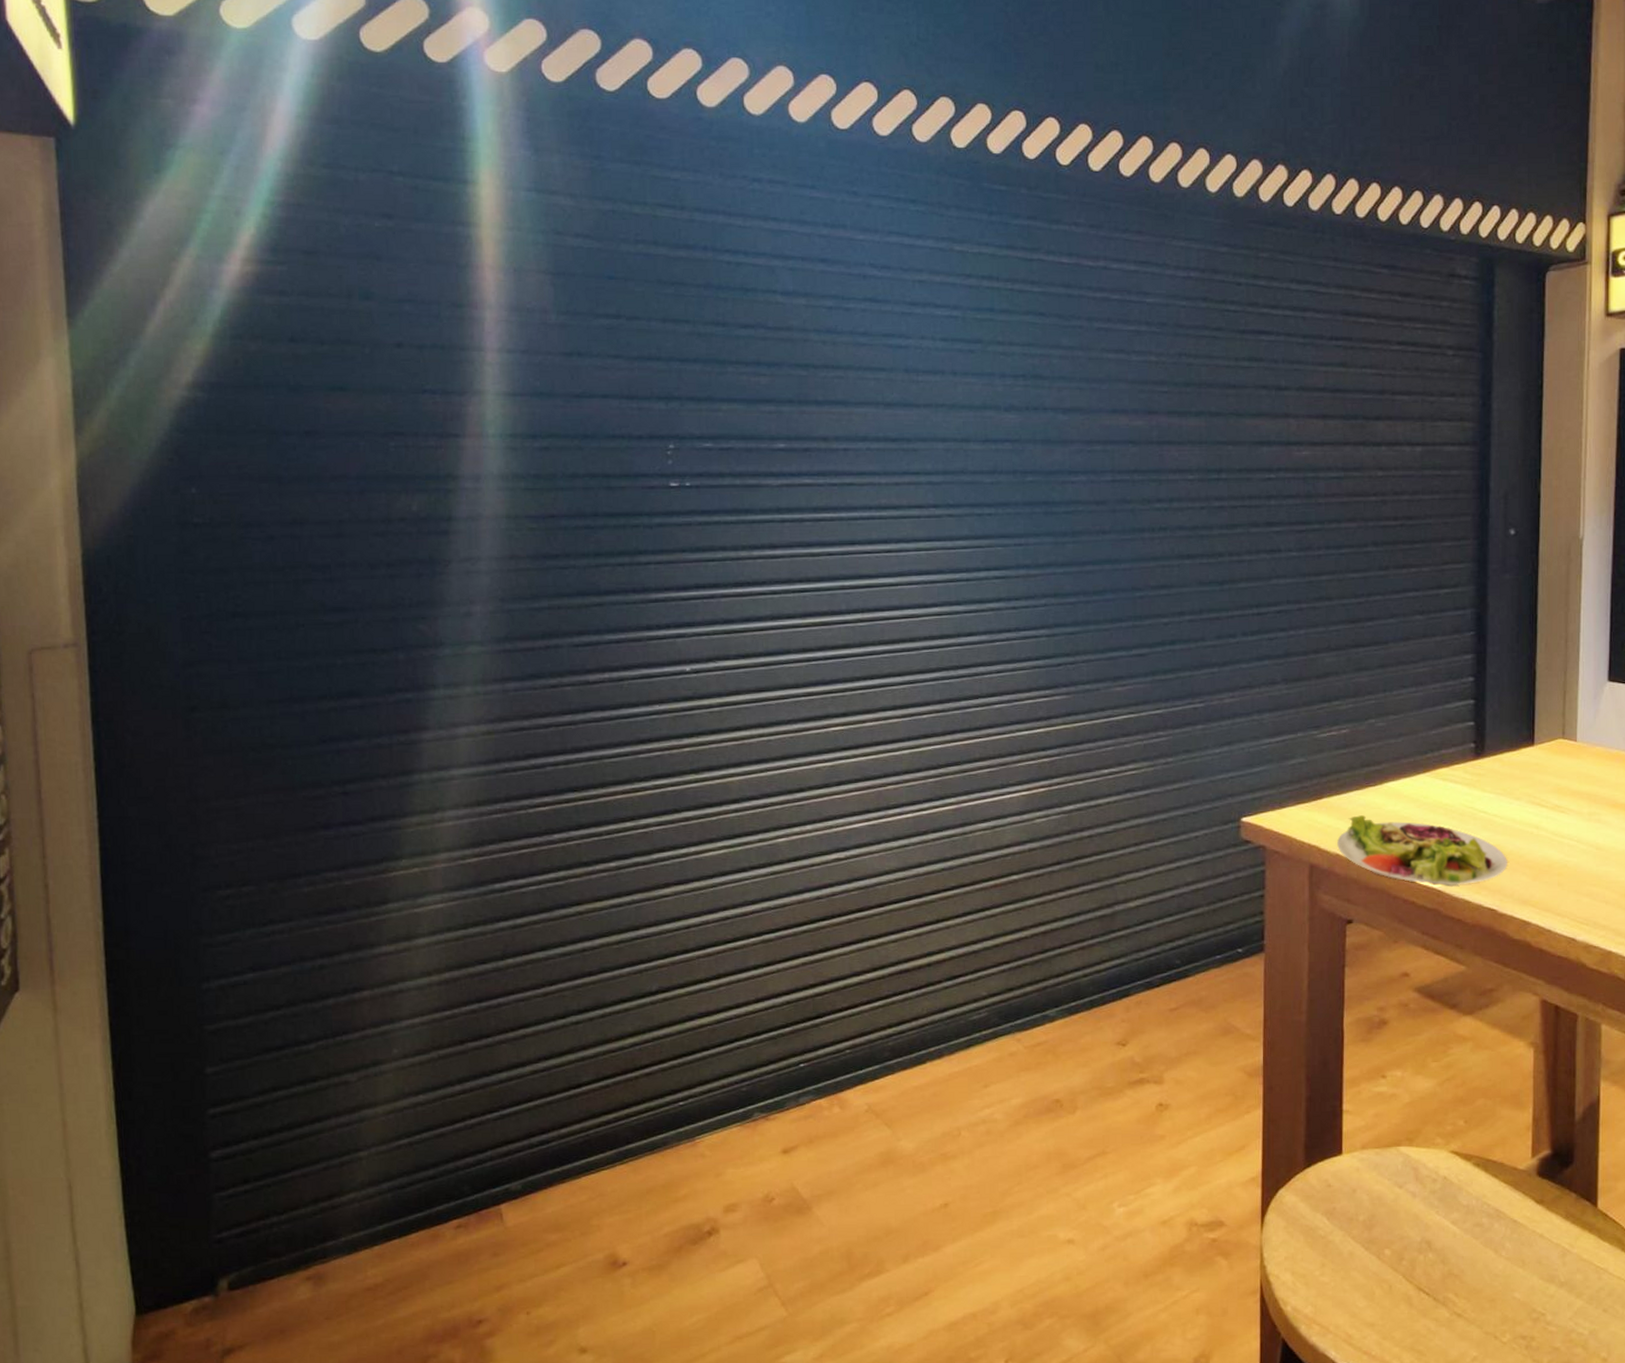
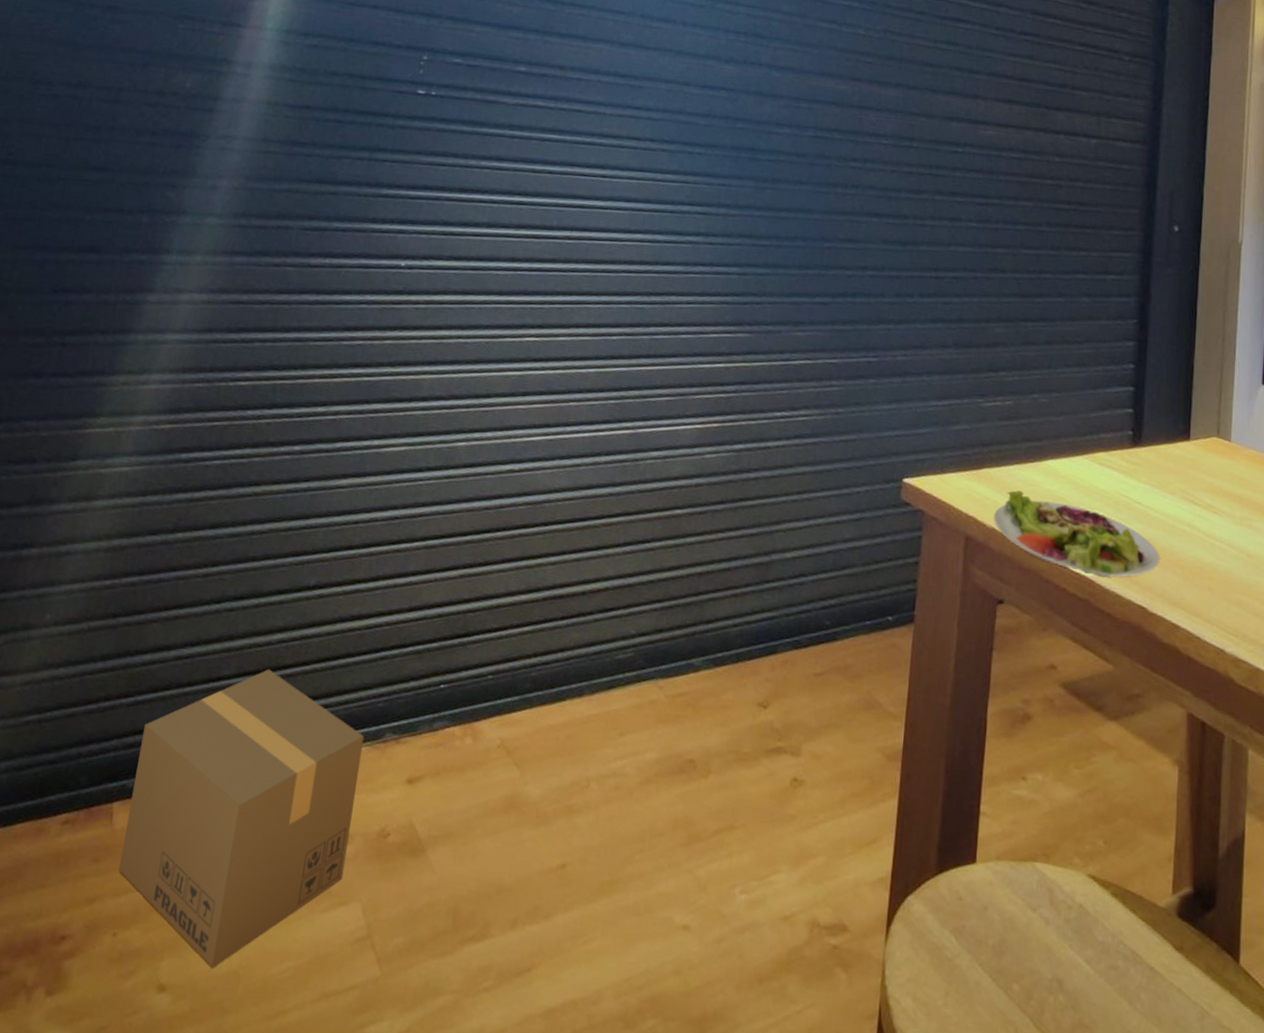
cardboard box: none [515,1071,736,1329] -> present [118,669,365,968]

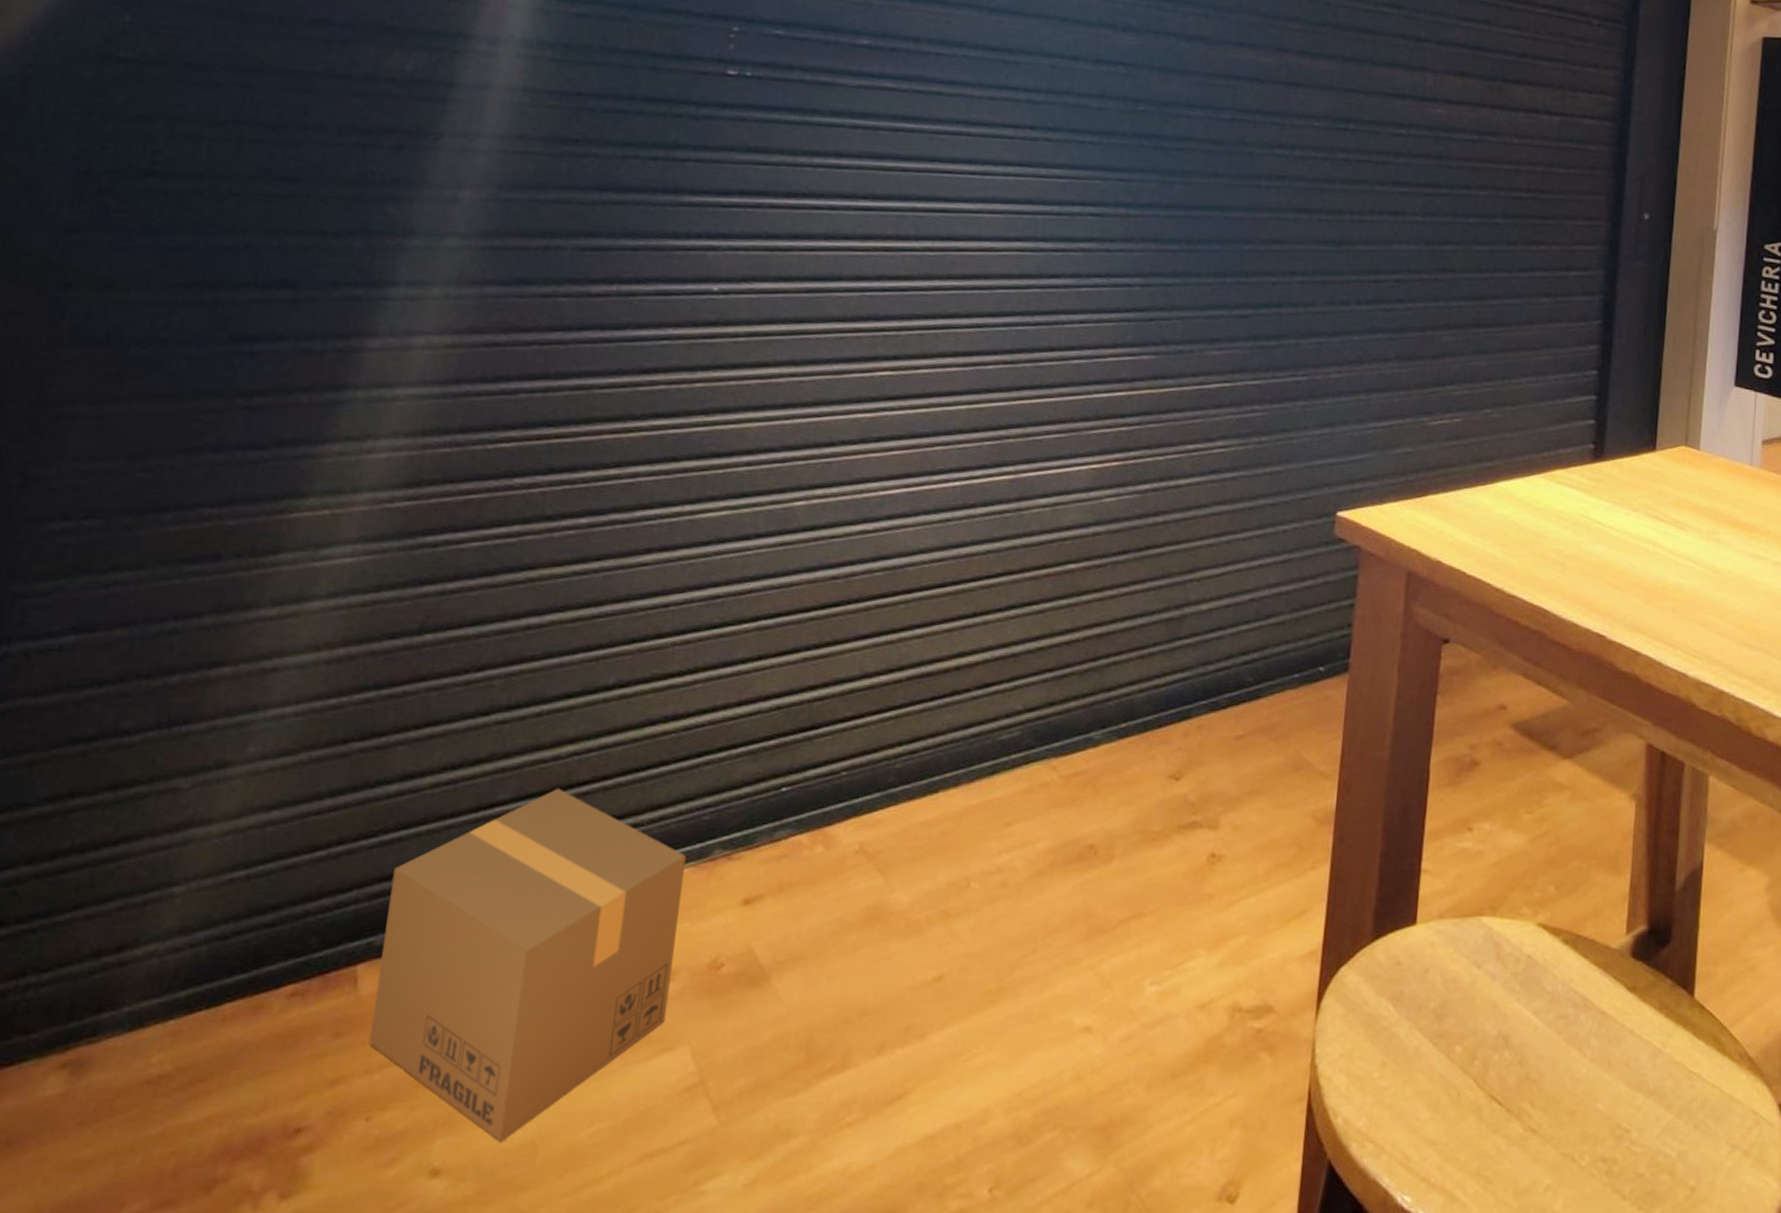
salad plate: present [994,490,1159,577] -> none [1439,517,1620,605]

